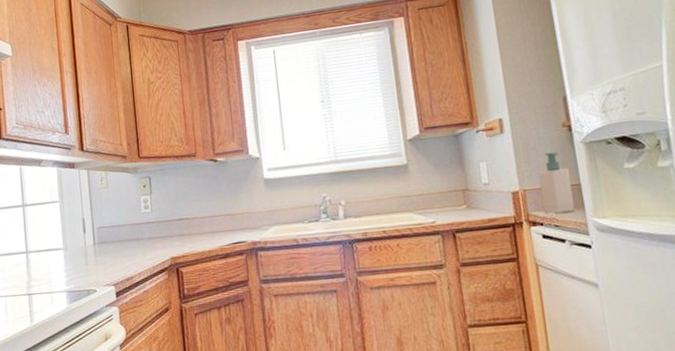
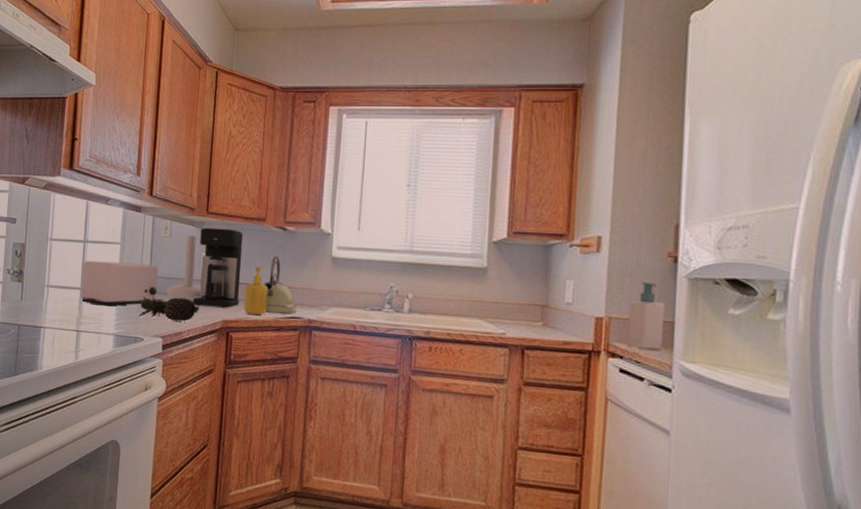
toaster: none [25,216,103,266] -> present [80,260,159,307]
fruit: none [86,242,146,269] -> present [138,296,199,322]
paper towel holder: none [110,182,147,246] -> present [165,235,202,301]
coffee maker: none [135,169,184,249] -> present [192,227,244,309]
soap dispenser: none [187,201,212,248] -> present [244,267,269,316]
kettle: none [203,186,241,244] -> present [262,255,298,314]

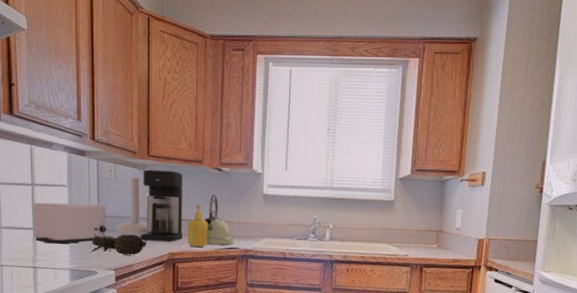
soap bottle: present [627,282,664,350] -> none [501,209,531,263]

